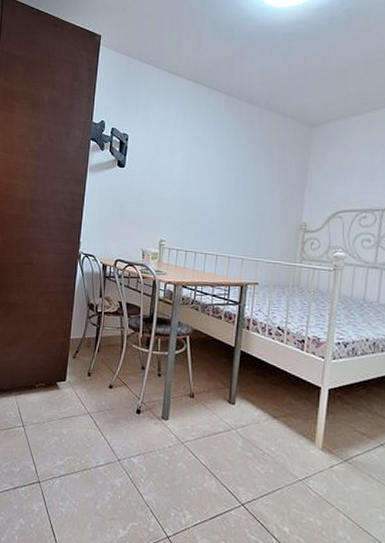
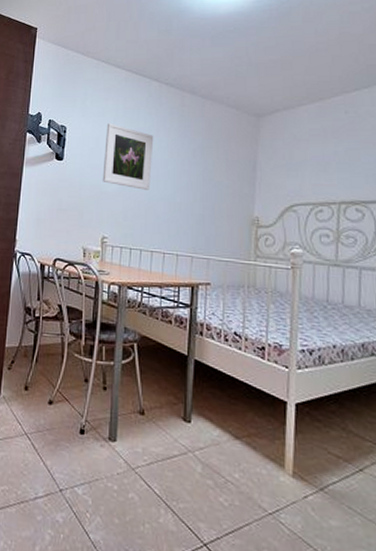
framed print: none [161,132,212,196] -> present [102,123,154,190]

